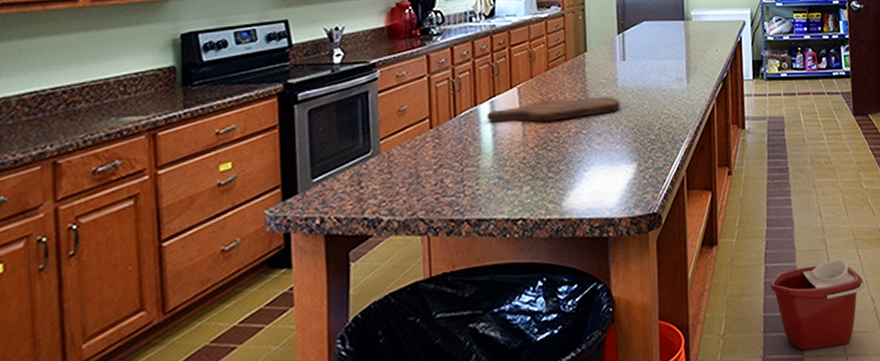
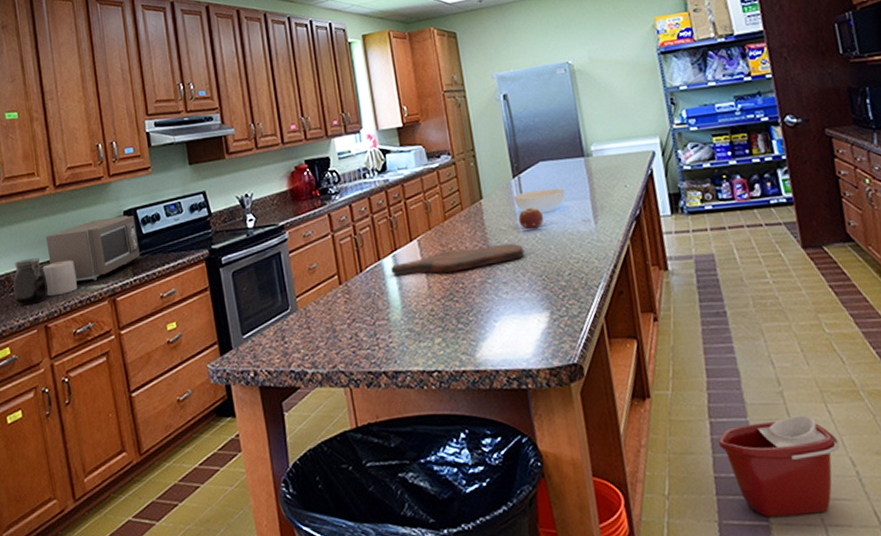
jar: none [13,79,65,137] -> present [13,257,49,306]
paper towel roll: none [60,86,107,128] -> present [43,260,77,297]
microwave: none [69,39,197,111] -> present [46,215,141,281]
bowl: none [615,47,664,71] -> present [513,188,565,215]
fruit: none [618,64,642,85] -> present [518,207,544,230]

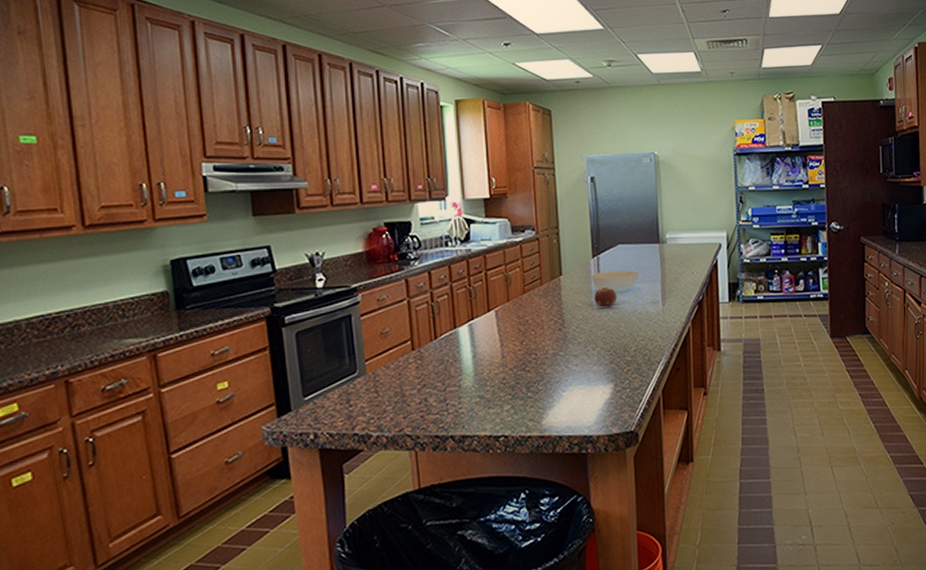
jar: present [13,257,49,306] -> none [25,304,72,358]
paper towel roll: present [43,260,77,297] -> none [65,310,108,349]
microwave: present [46,215,141,281] -> none [70,265,189,334]
cutting board: present [391,243,525,275] -> none [466,319,597,344]
bucket: present [718,415,840,518] -> none [744,477,838,561]

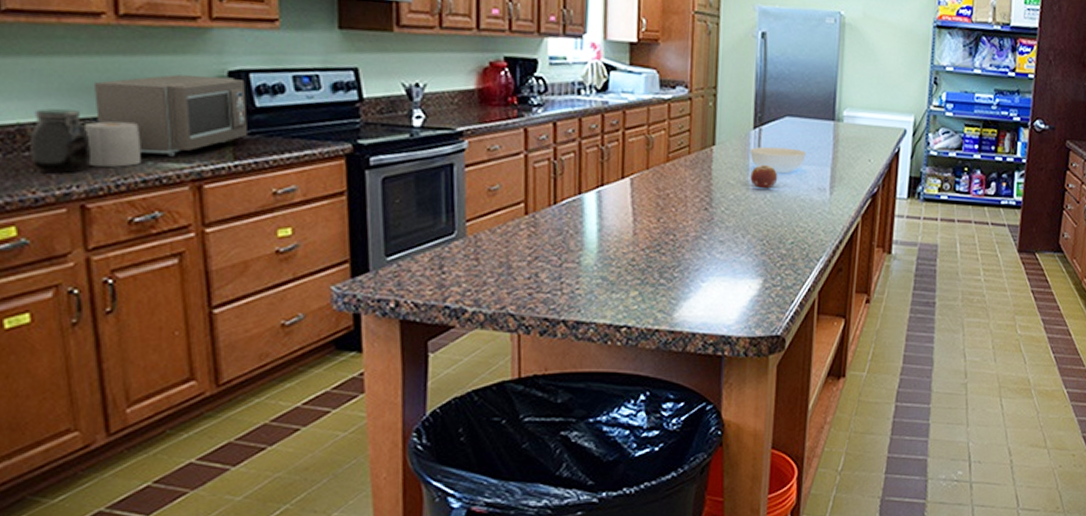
jar: none [25,304,72,358] -> present [30,108,92,174]
paper towel roll: none [65,310,108,349] -> present [85,121,141,168]
microwave: none [70,265,189,334] -> present [94,74,249,157]

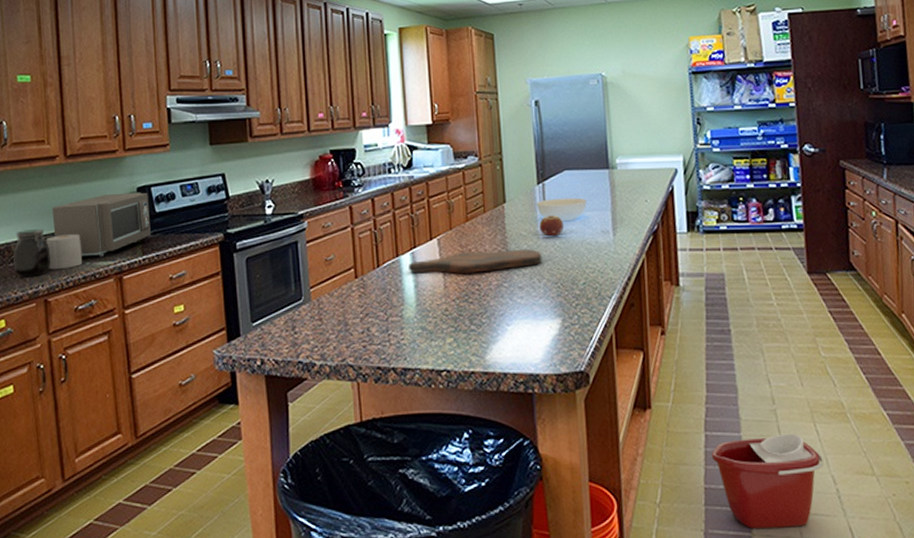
cutting board: none [592,196,750,221] -> present [409,249,543,274]
bucket: none [898,407,1003,497] -> present [711,433,824,530]

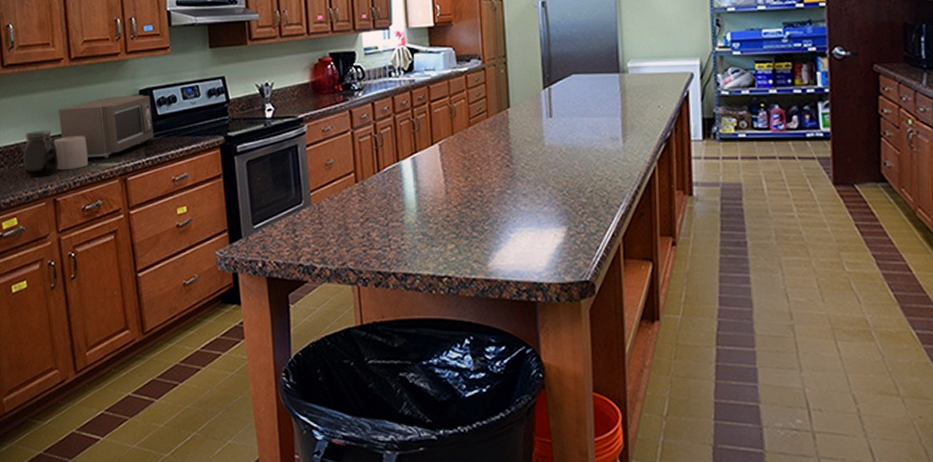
cutting board: present [409,249,543,274] -> none [409,156,548,180]
bowl: present [535,197,587,223] -> none [541,103,595,129]
fruit: present [539,215,564,237] -> none [545,121,571,143]
bucket: present [711,433,824,530] -> none [722,350,844,447]

